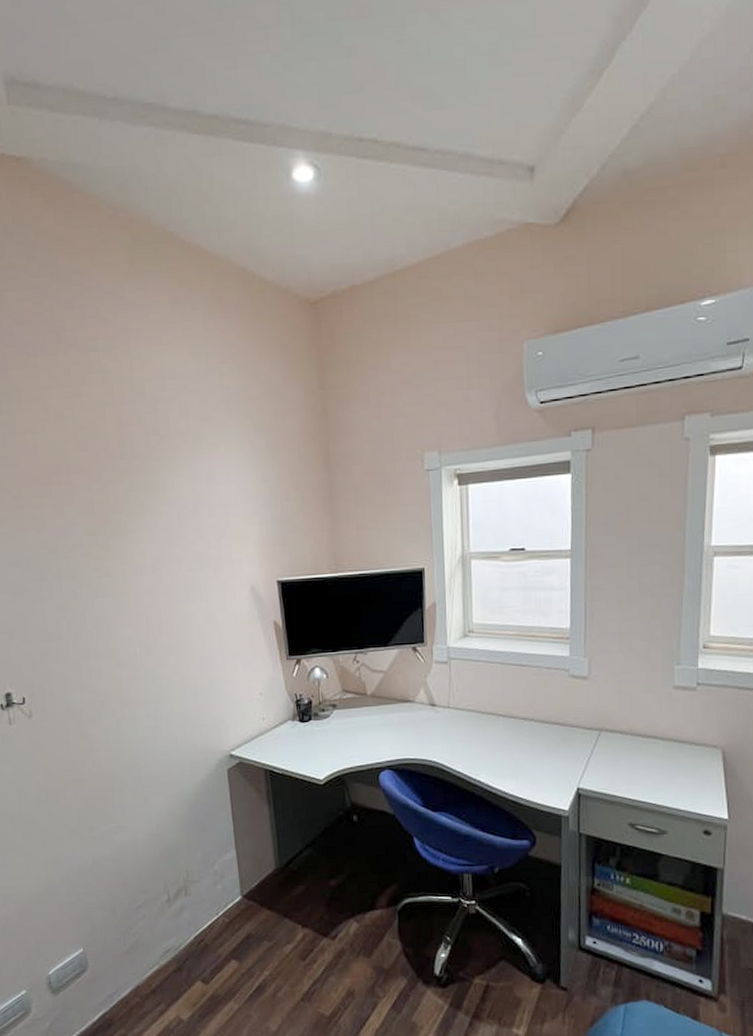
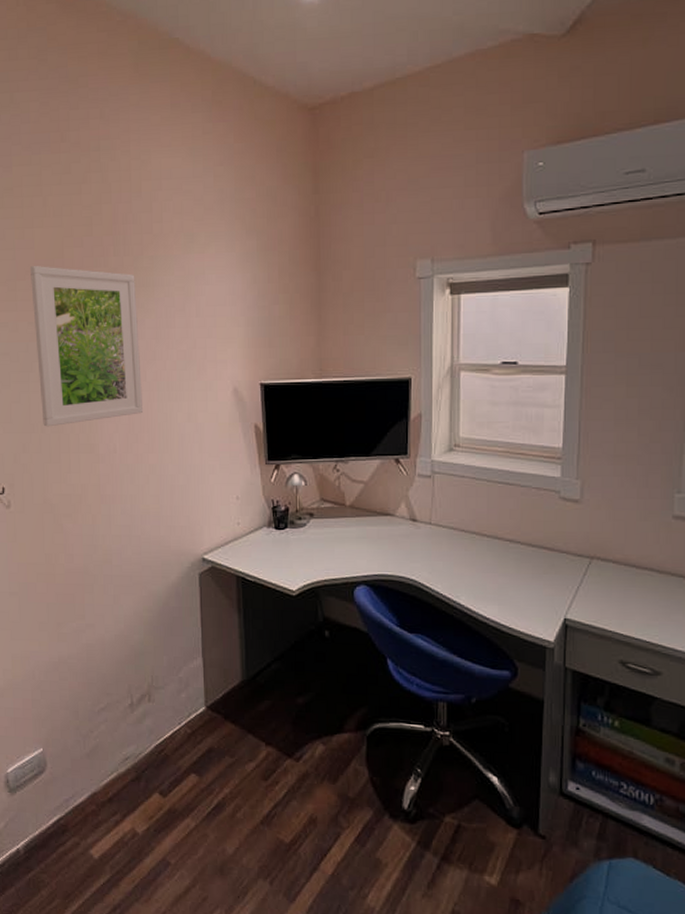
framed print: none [35,472,162,635] -> present [30,266,144,427]

